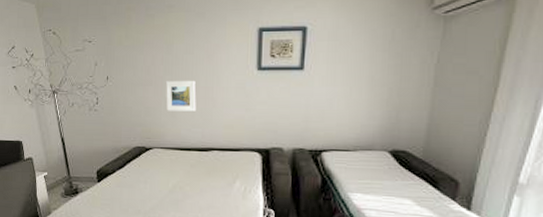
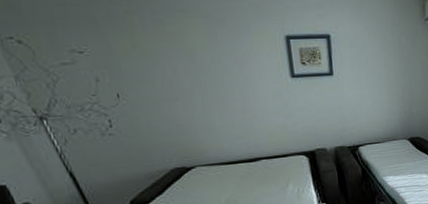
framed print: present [165,81,196,112] -> none [194,92,236,126]

